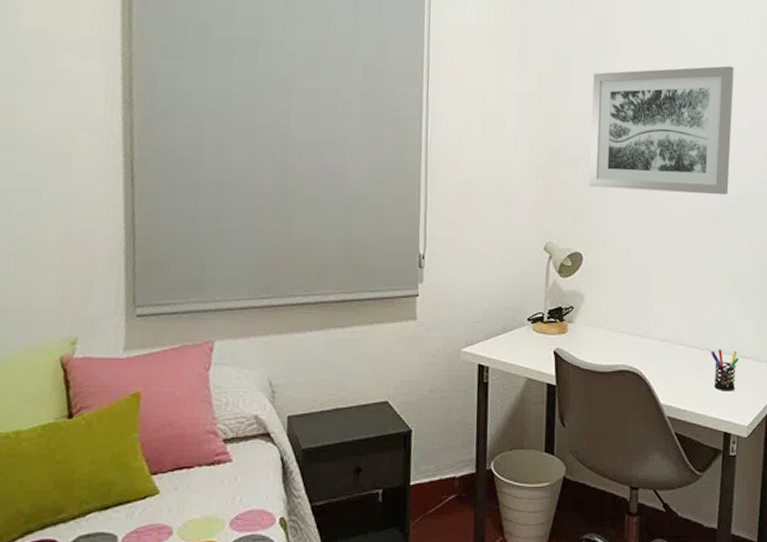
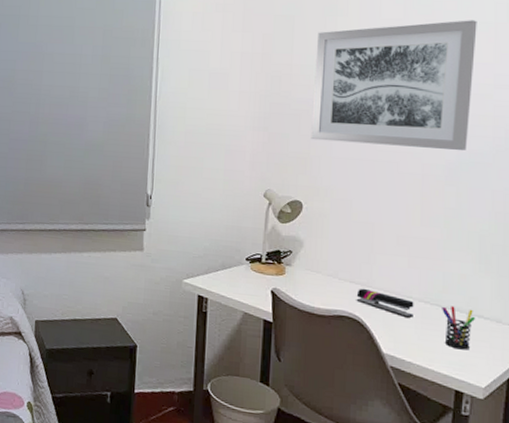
stapler: none [635,339,687,365] -> present [356,288,414,318]

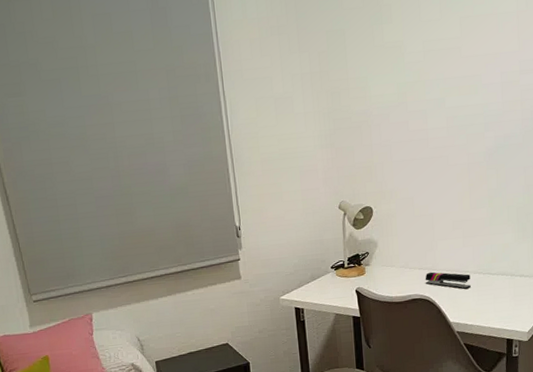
wall art: present [311,20,477,151] -> none [367,11,503,148]
pen holder: present [442,305,476,350] -> none [492,271,519,306]

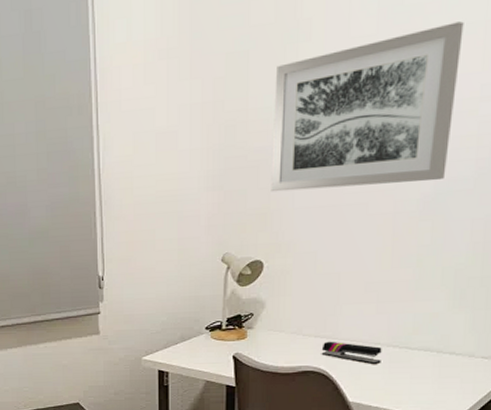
wall art: none [367,11,503,148] -> present [271,21,464,192]

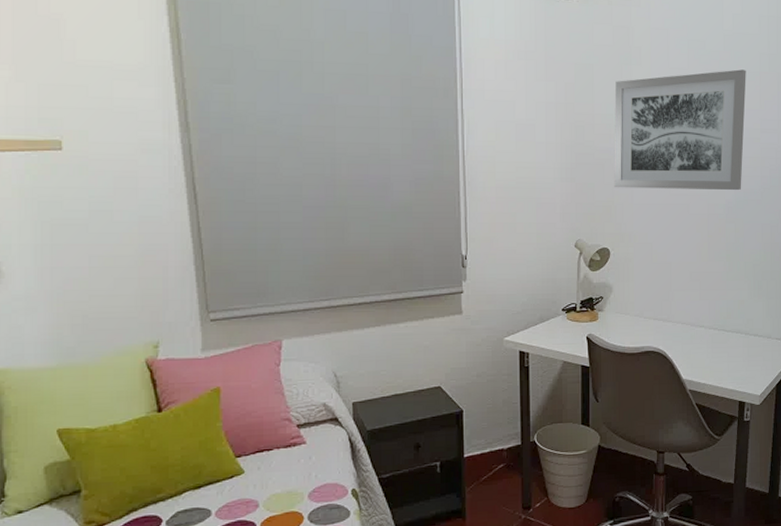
stapler: present [321,341,382,364] -> none [659,323,705,344]

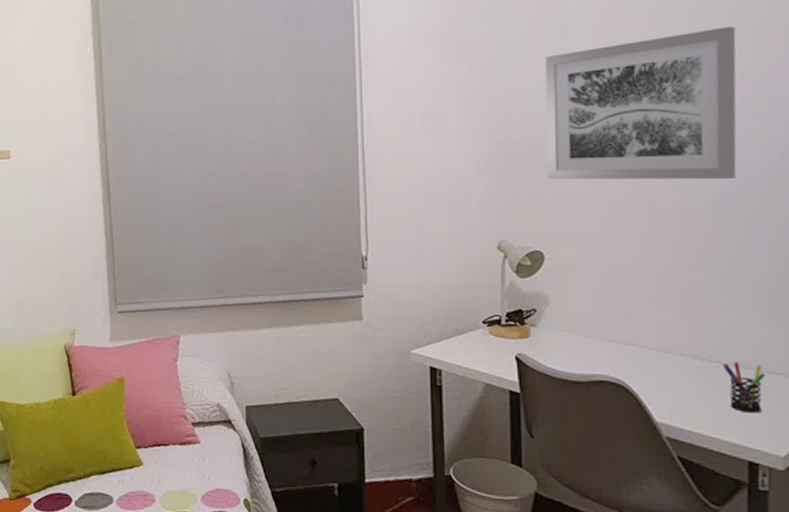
pen holder: none [727,329,753,366] -> present [723,361,767,413]

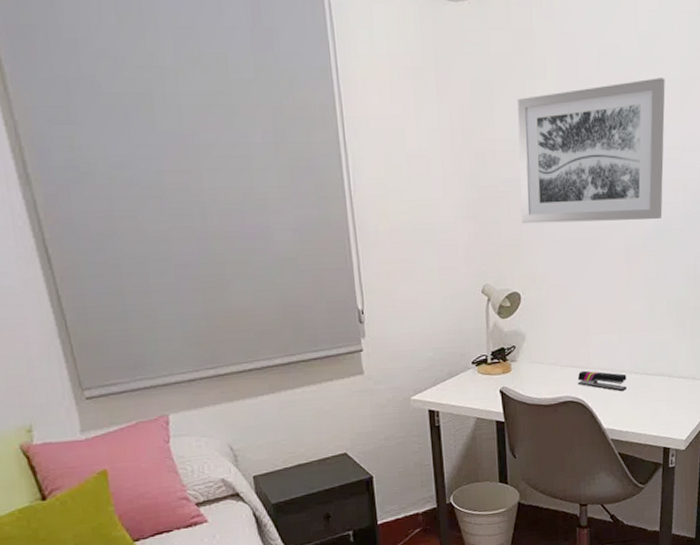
stapler: none [617,347,689,378] -> present [577,370,627,391]
pen holder: present [723,361,767,413] -> none [649,372,677,411]

